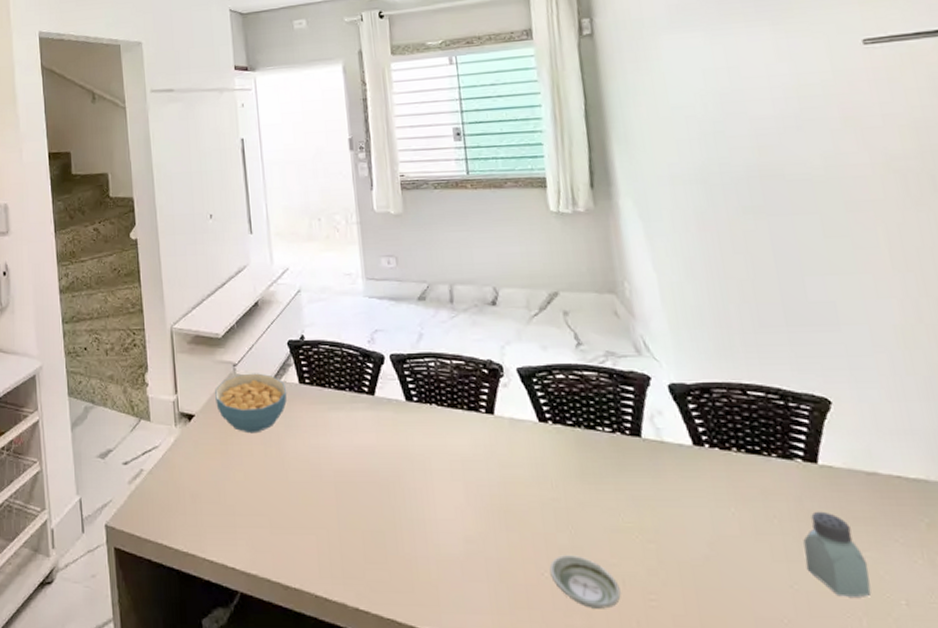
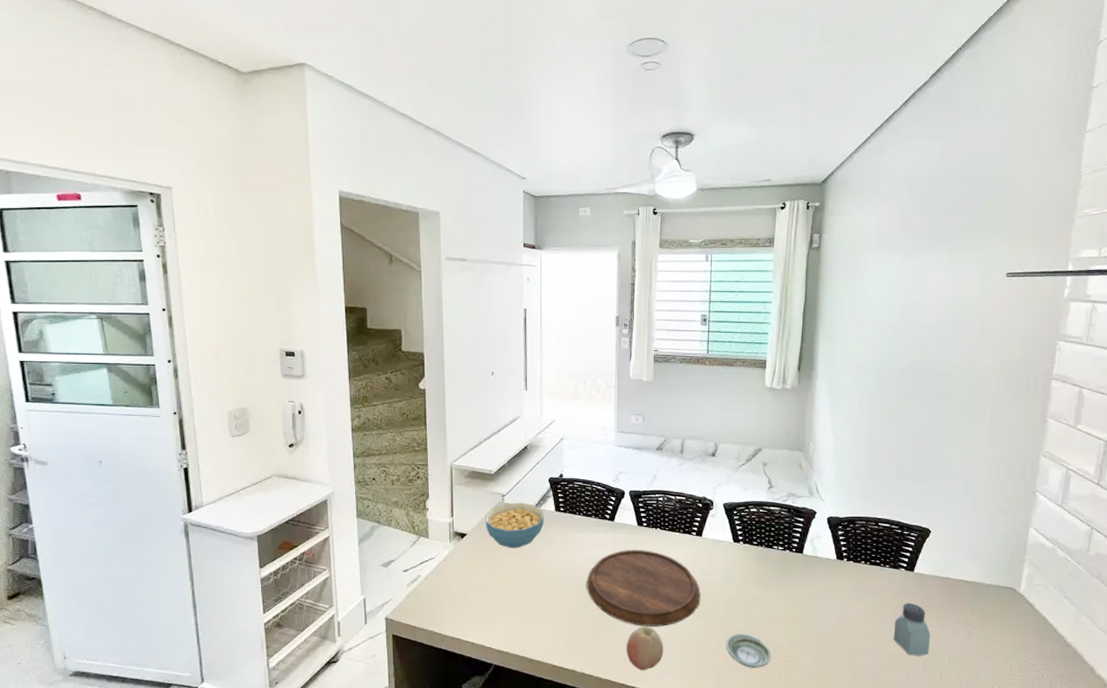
cutting board: none [348,434,505,542] -> present [587,550,700,626]
fruit: none [410,540,464,607] -> present [626,625,664,671]

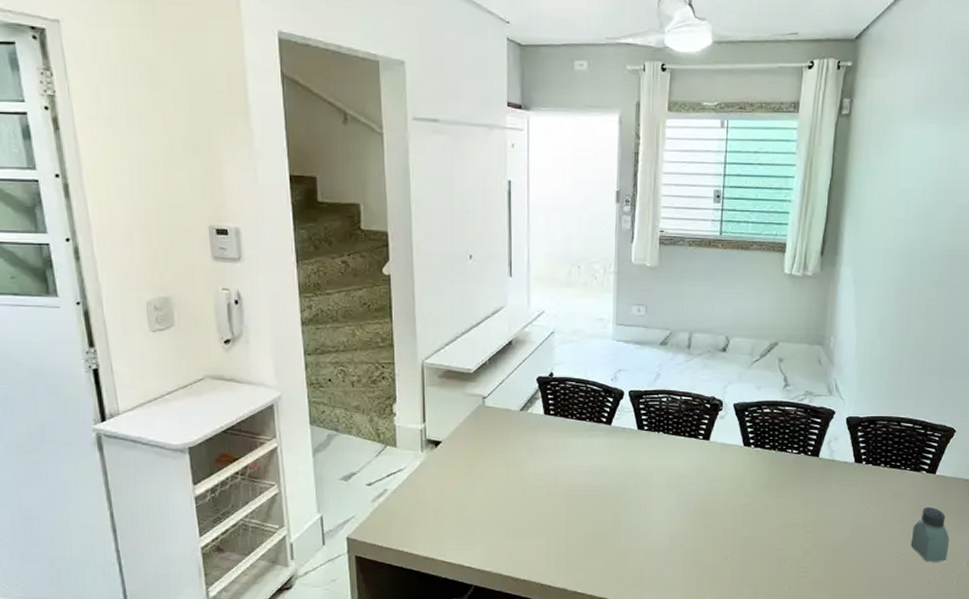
cereal bowl: present [485,502,545,549] -> none [463,405,532,457]
cutting board: present [587,550,700,626] -> none [579,456,706,539]
fruit: present [626,625,664,671] -> none [622,538,665,587]
saucer: present [725,634,771,668] -> none [732,544,781,580]

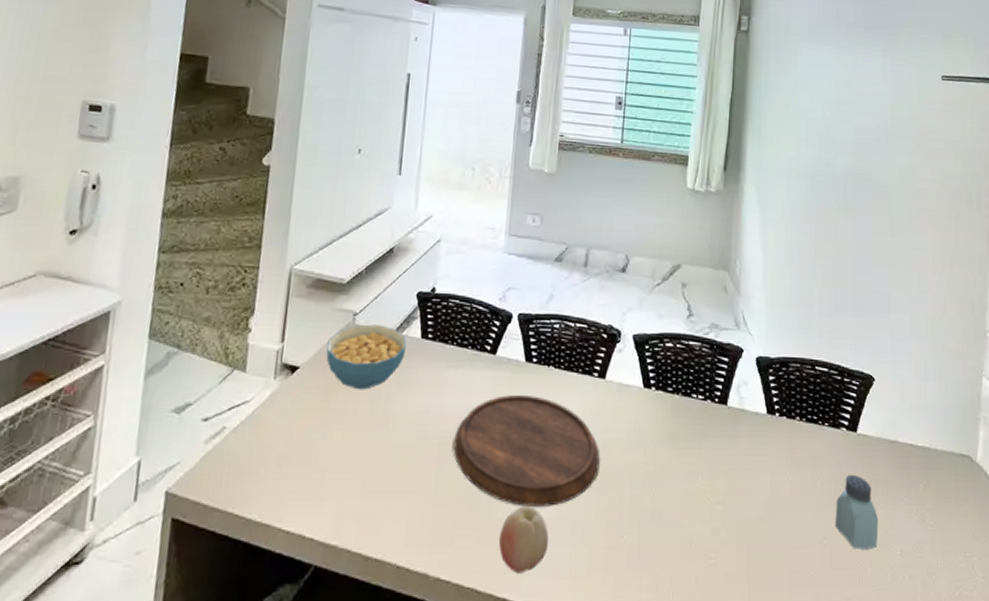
cereal bowl: none [463,405,532,457] -> present [326,324,407,390]
cutting board: none [579,456,706,539] -> present [453,395,600,506]
fruit: none [622,538,665,587] -> present [498,505,549,574]

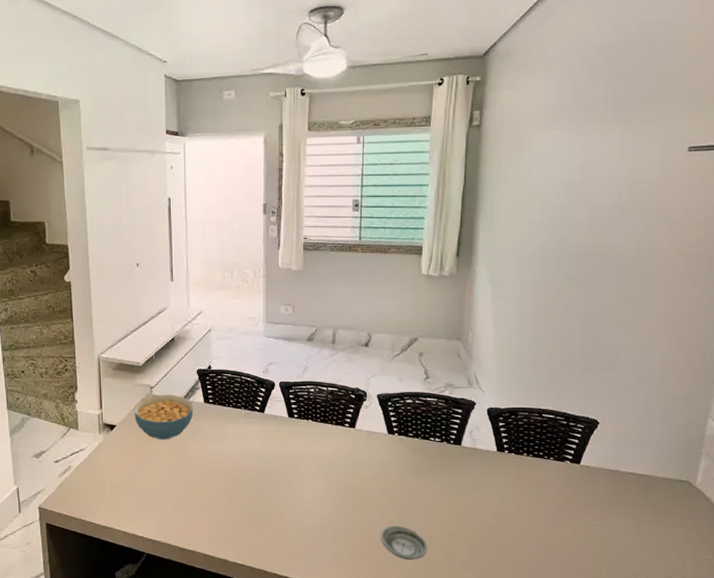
cutting board: present [453,395,600,506] -> none [237,442,354,517]
fruit: present [498,505,549,574] -> none [278,516,317,561]
saucer: none [629,518,686,569] -> present [380,526,428,560]
saltshaker: present [835,474,879,549] -> none [557,495,598,550]

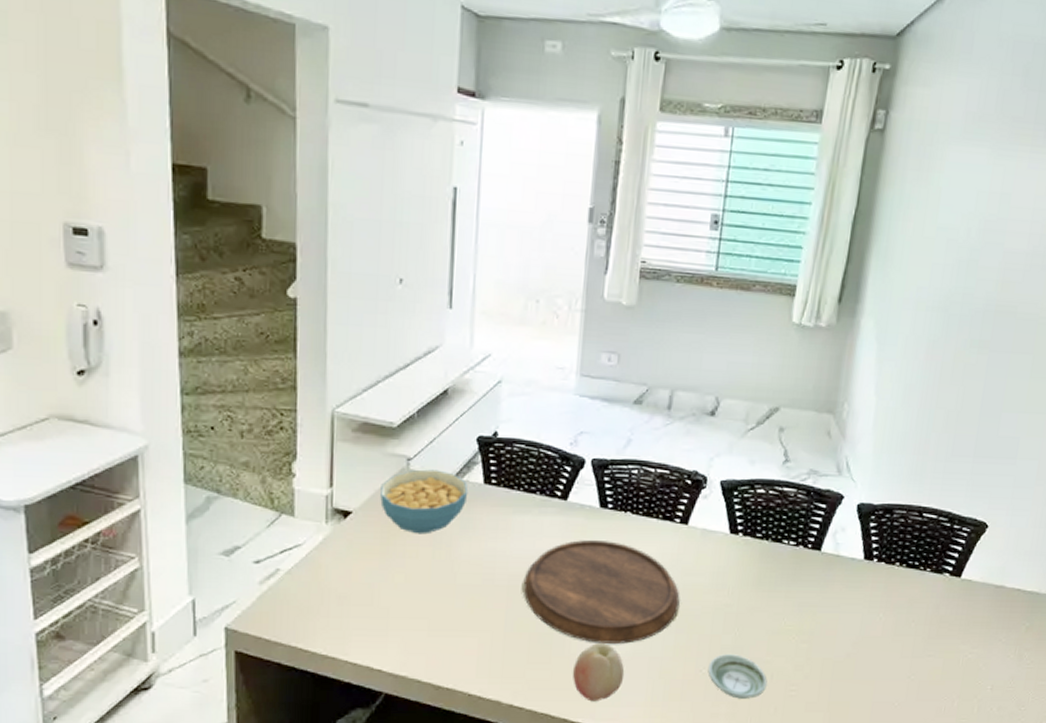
cutting board: none [237,442,354,517] -> present [523,540,680,644]
fruit: none [278,516,317,561] -> present [572,642,625,702]

